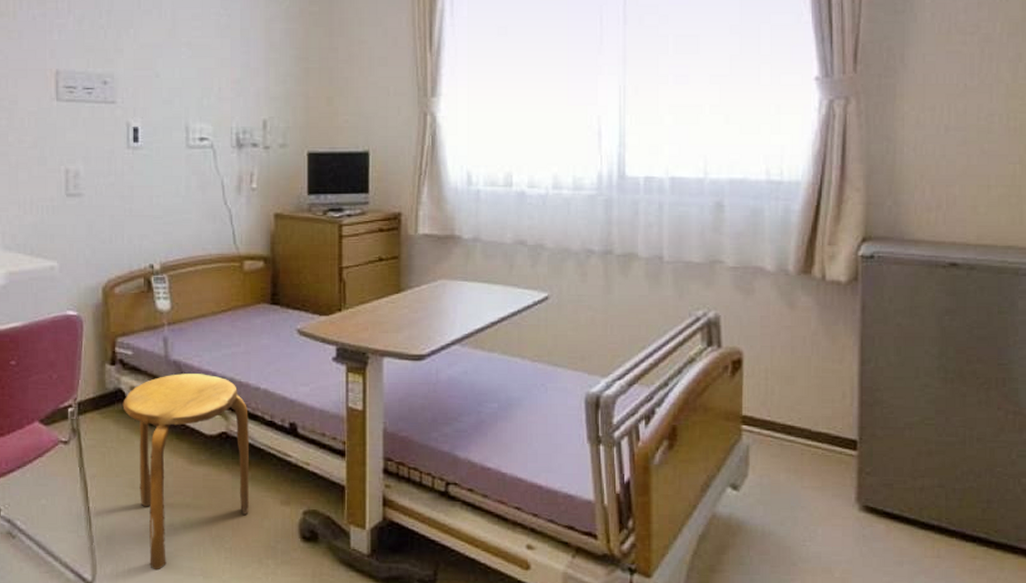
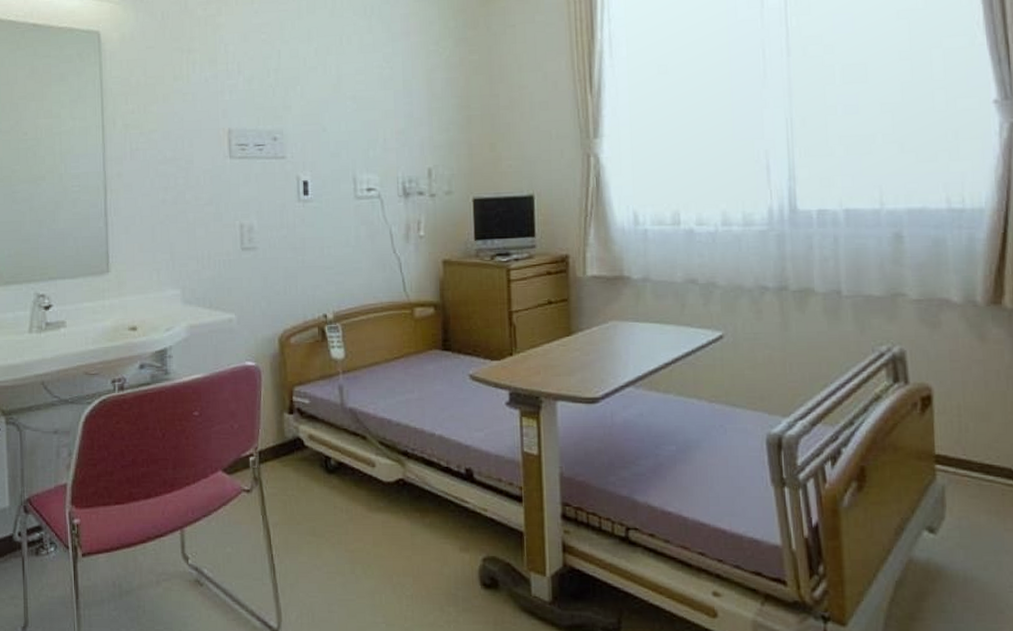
stool: present [122,373,249,570] -> none [301,421,429,618]

